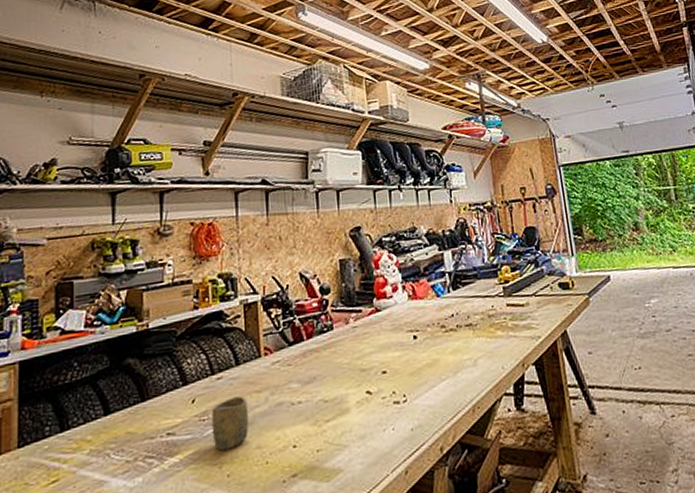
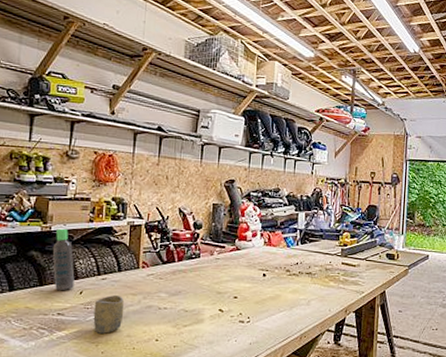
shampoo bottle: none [152,322,184,404] -> present [52,228,75,291]

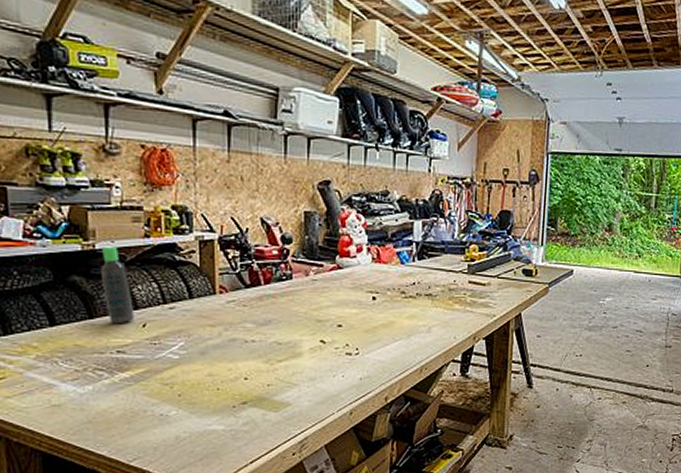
cup: present [93,294,125,334] -> none [163,326,202,373]

